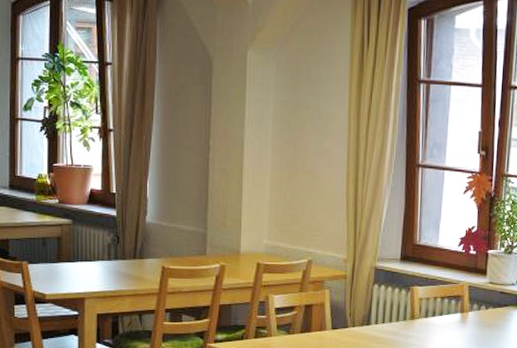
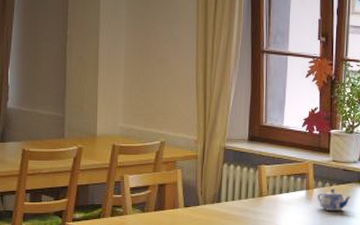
teapot: none [472,312,507,335] -> present [317,189,350,211]

